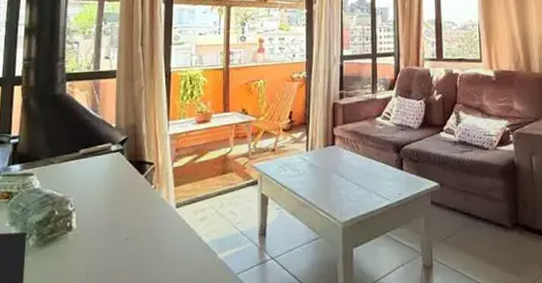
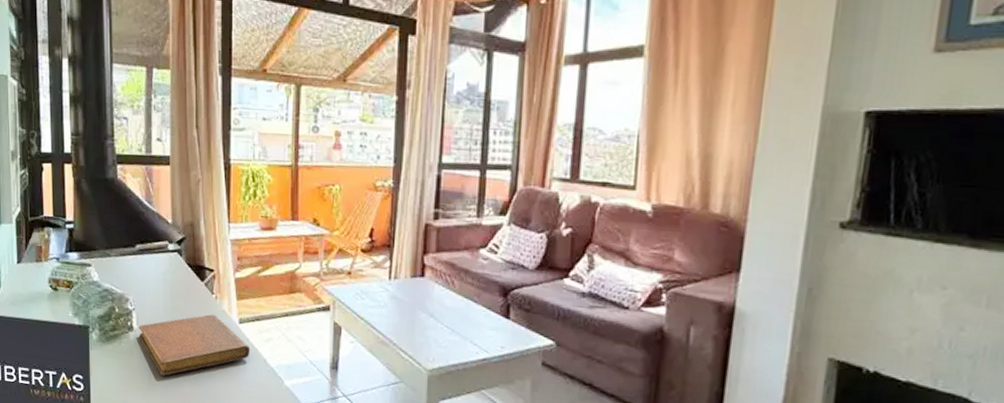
notebook: none [77,203,187,270] -> present [138,314,251,376]

